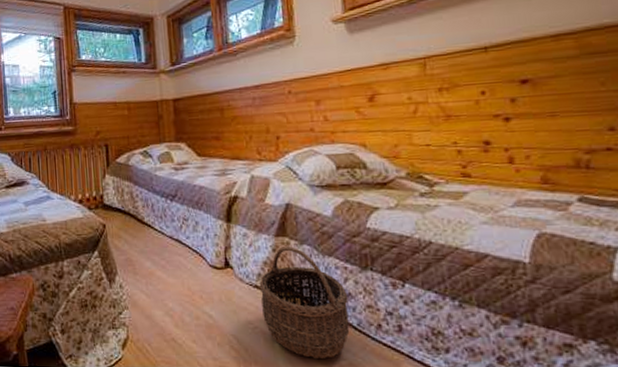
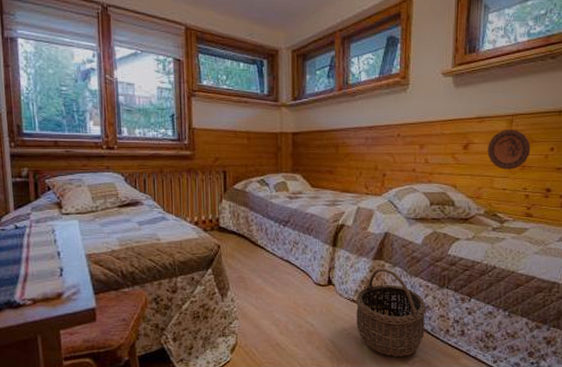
decorative plate: none [398,74,455,122] -> present [487,130,531,170]

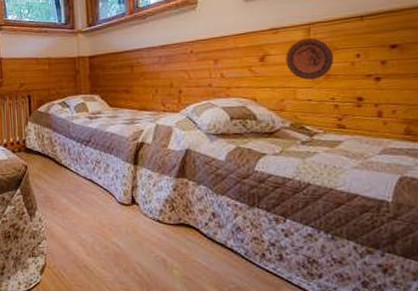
wicker basket: present [355,268,426,356] -> none [161,186,238,283]

